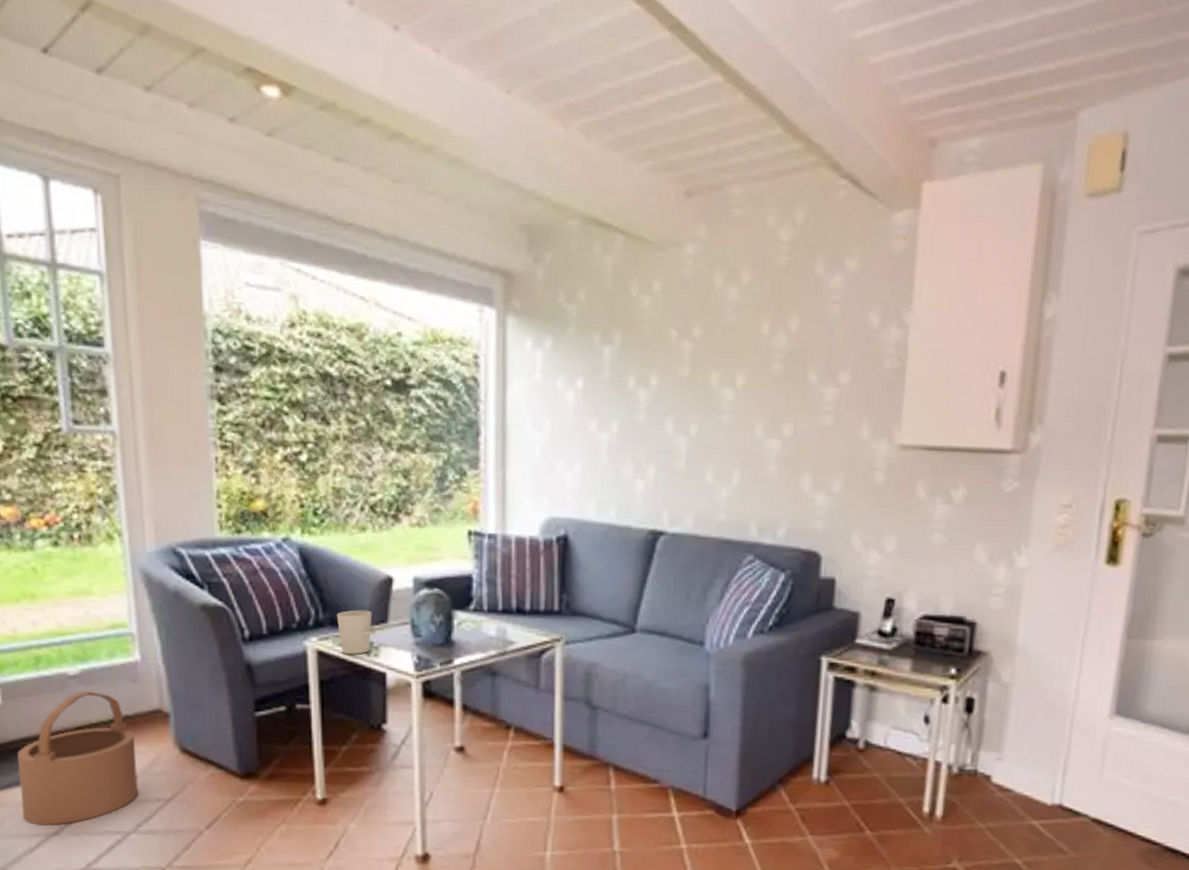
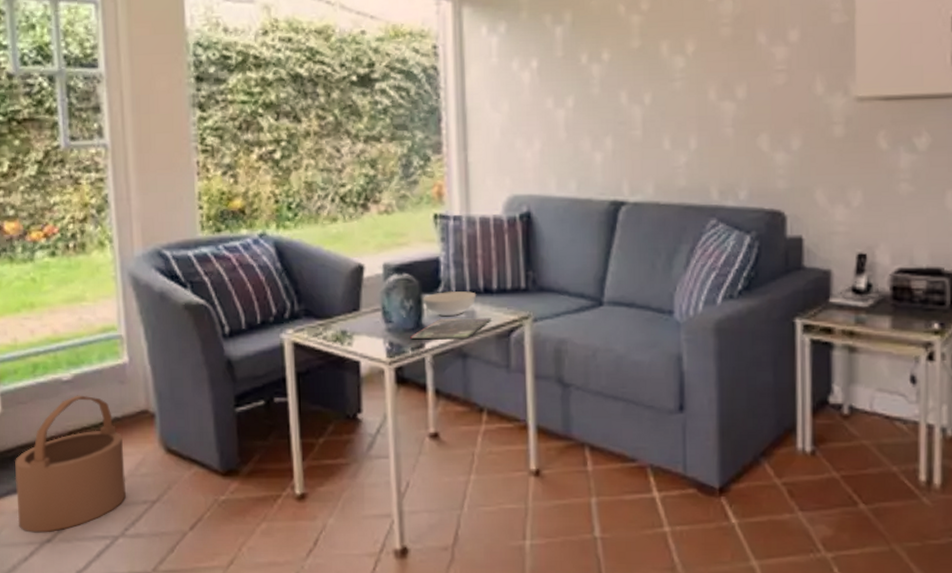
cup: present [337,609,378,655] -> none [311,299,350,344]
magazine: none [439,635,523,657] -> present [410,318,491,340]
bowl: none [453,608,509,635] -> present [423,290,477,317]

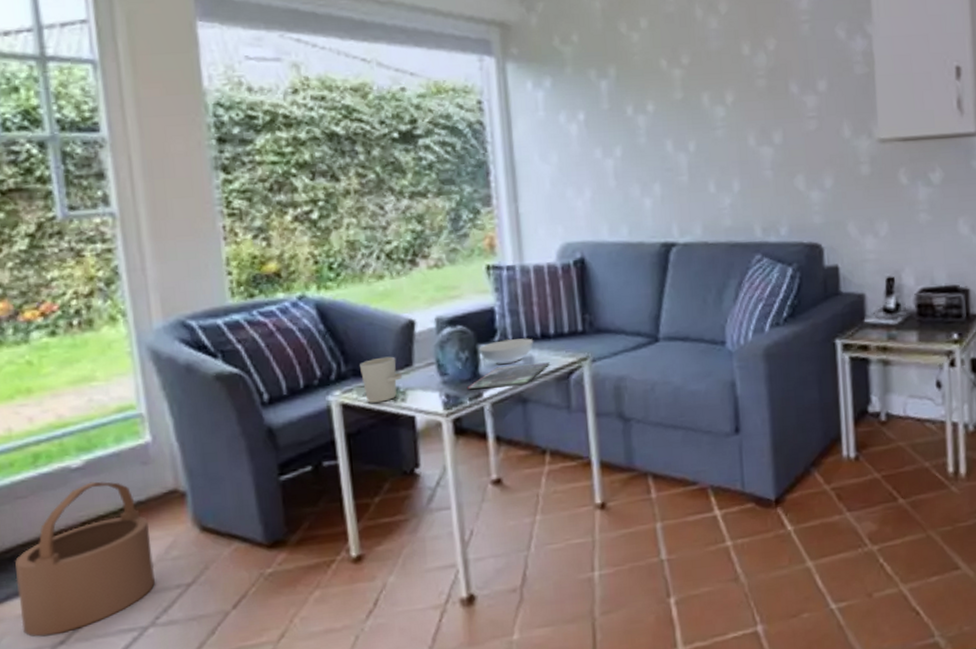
cup: none [311,299,350,344] -> present [360,356,403,403]

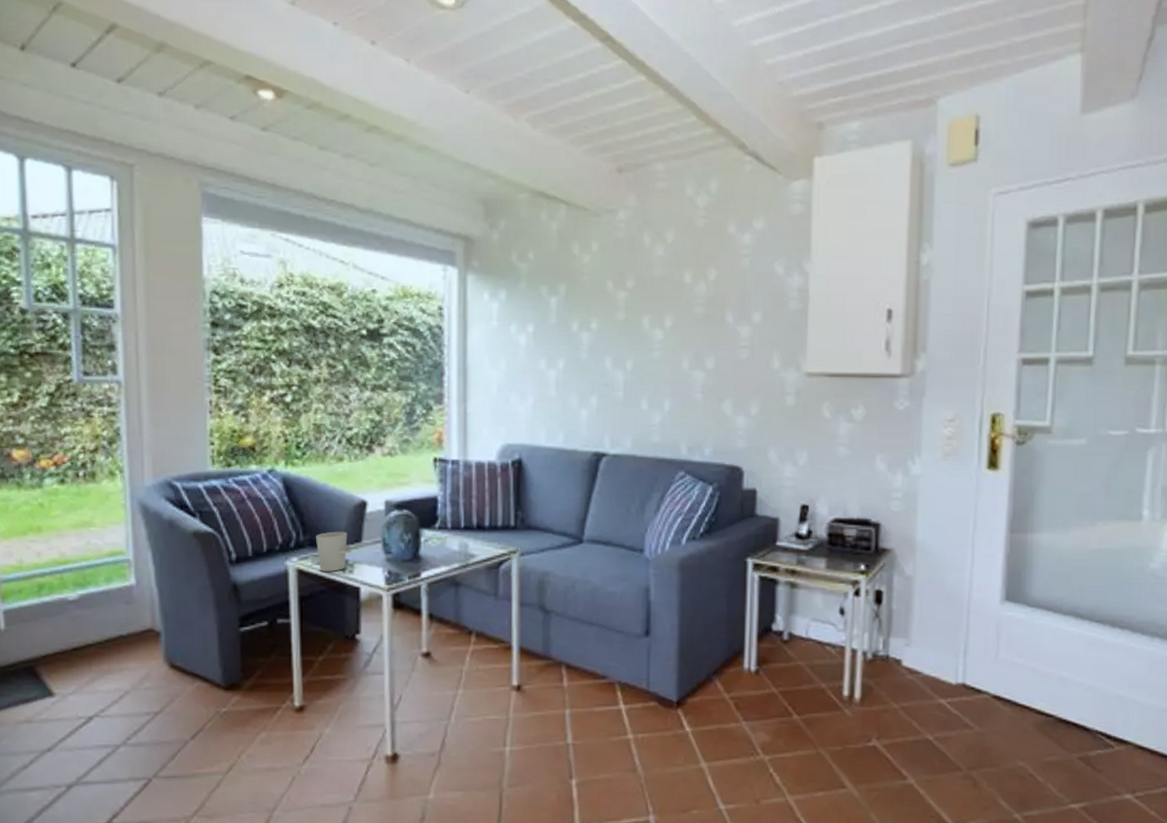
wooden bucket: present [15,481,155,637] -> none [16,614,129,742]
magazine: present [467,362,550,390] -> none [408,551,483,570]
bowl: present [478,338,534,365] -> none [420,526,470,550]

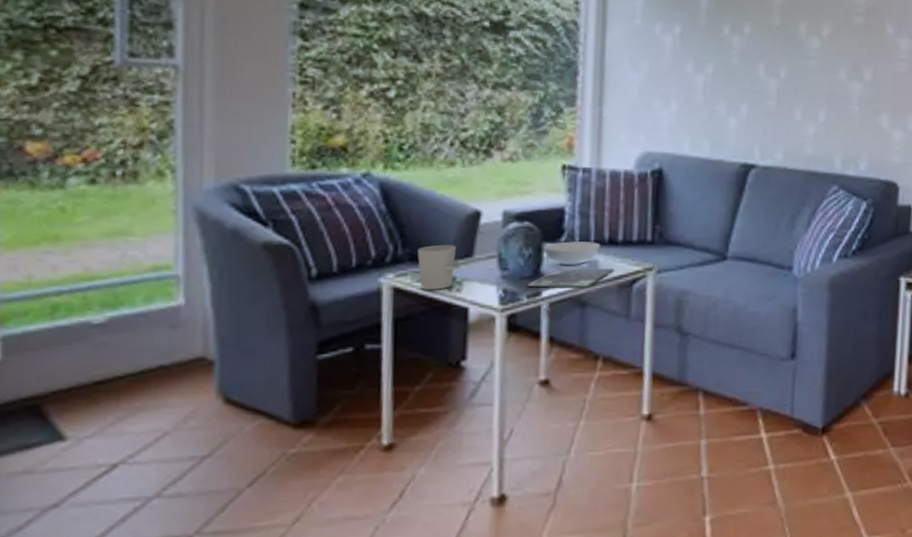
magazine: none [408,551,483,570] -> present [527,267,614,288]
bowl: none [420,526,470,550] -> present [543,240,601,266]

